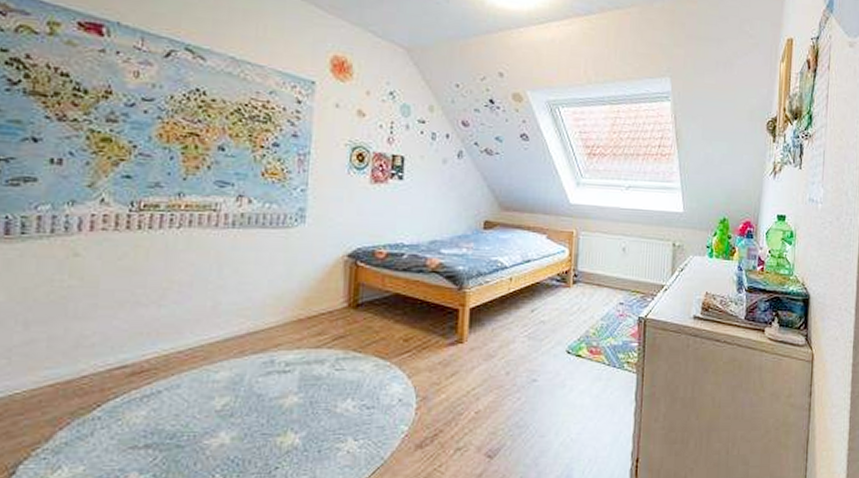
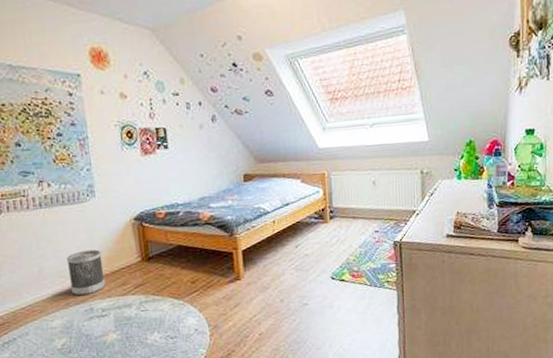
wastebasket: none [249,286,299,342] -> present [66,249,106,295]

